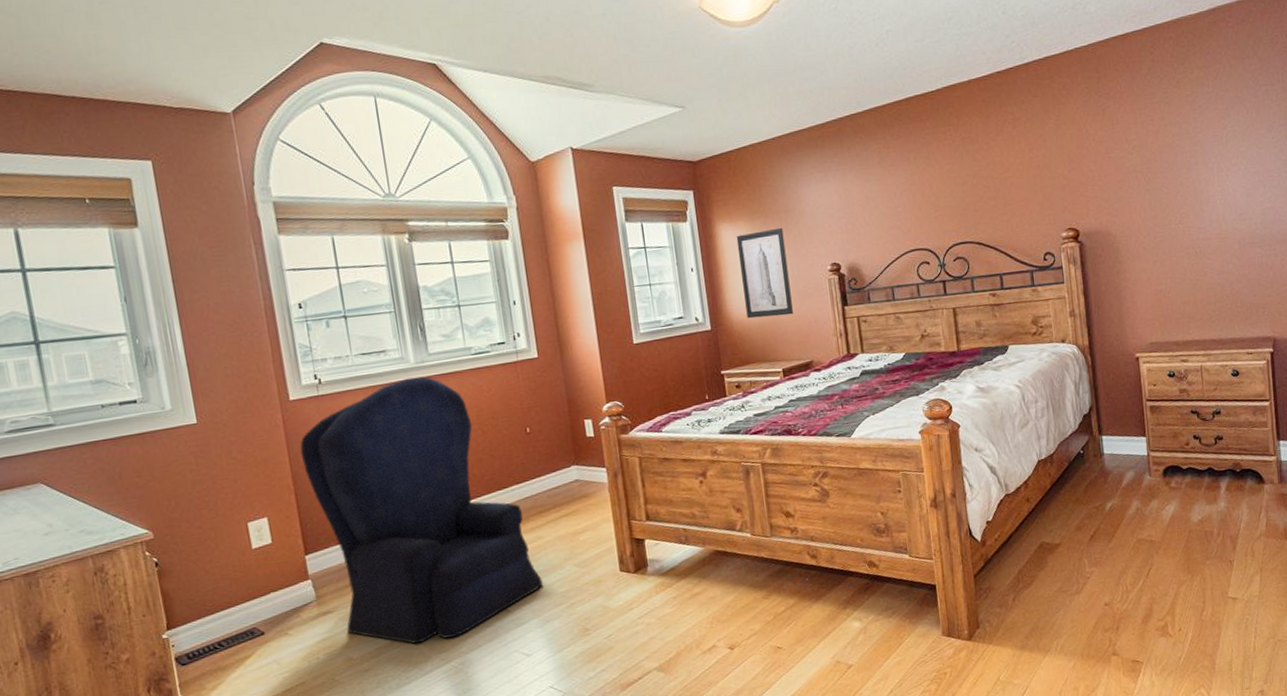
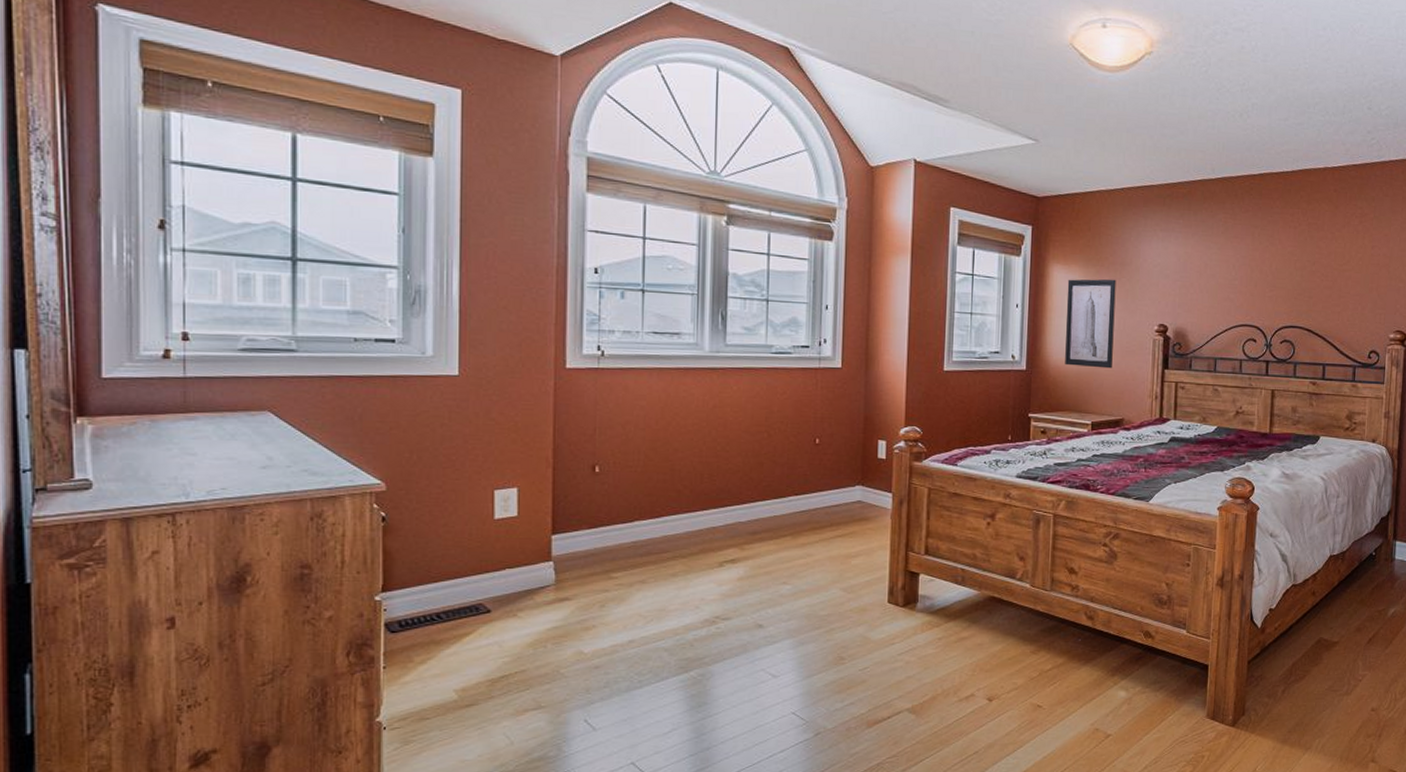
armchair: present [300,376,544,645] -> none [567,366,805,647]

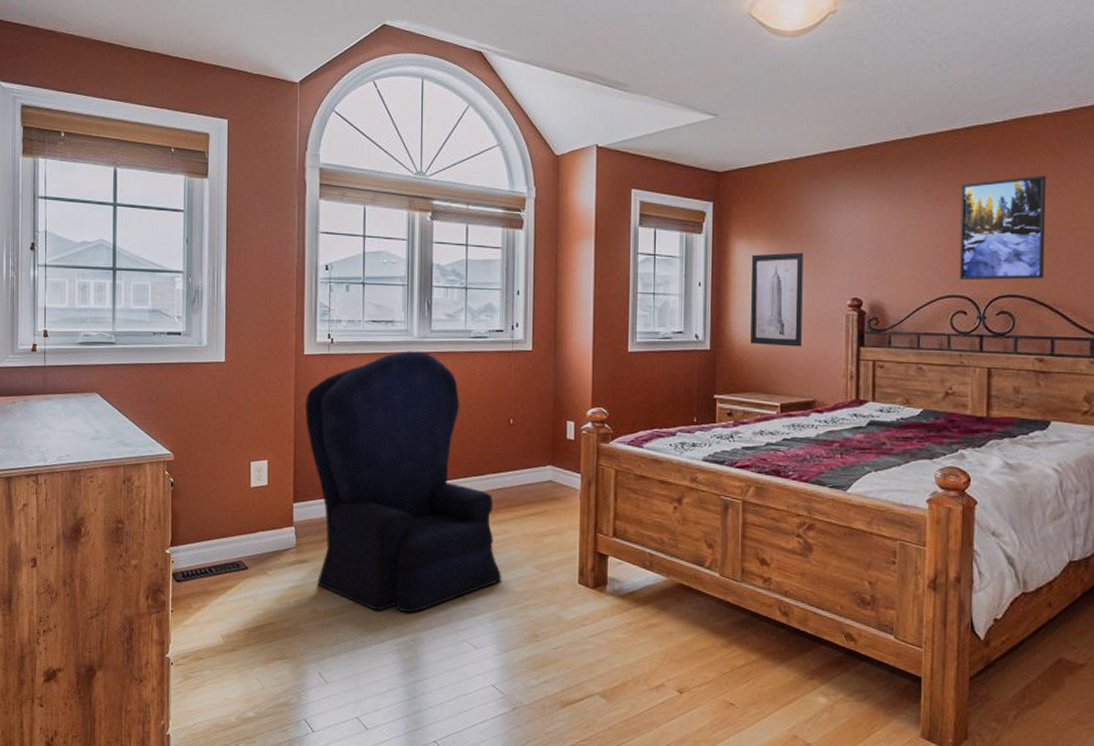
armchair: none [567,366,805,647] -> present [305,351,502,613]
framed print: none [1251,221,1325,313] -> present [959,175,1047,281]

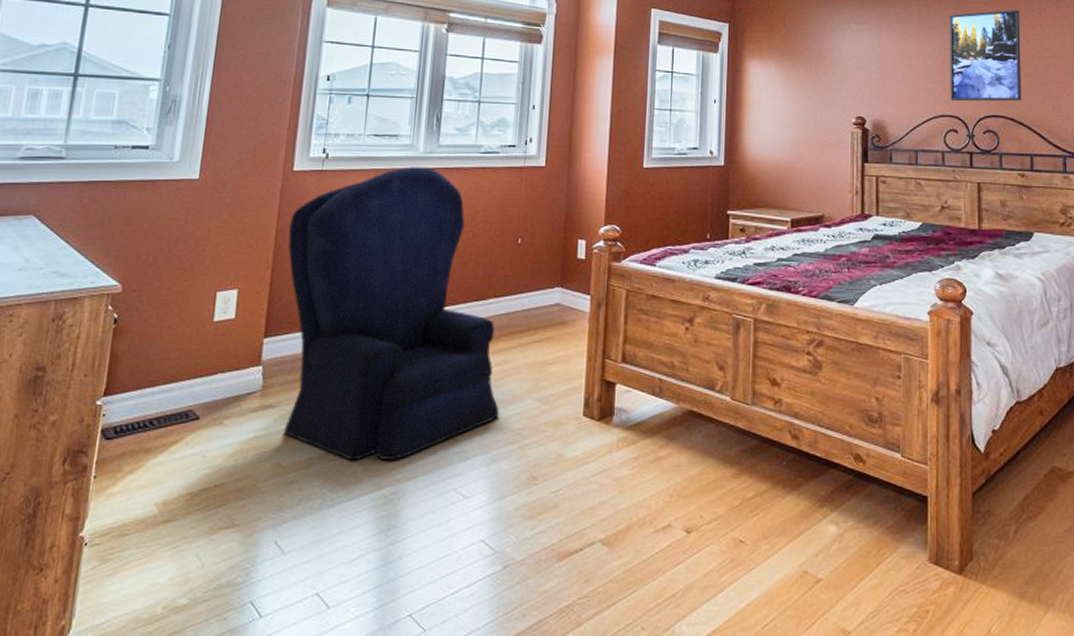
wall art: present [750,252,804,347] -> none [763,72,812,163]

